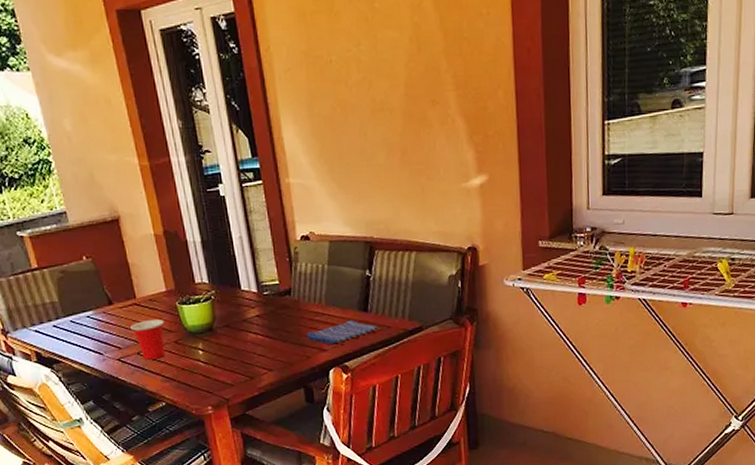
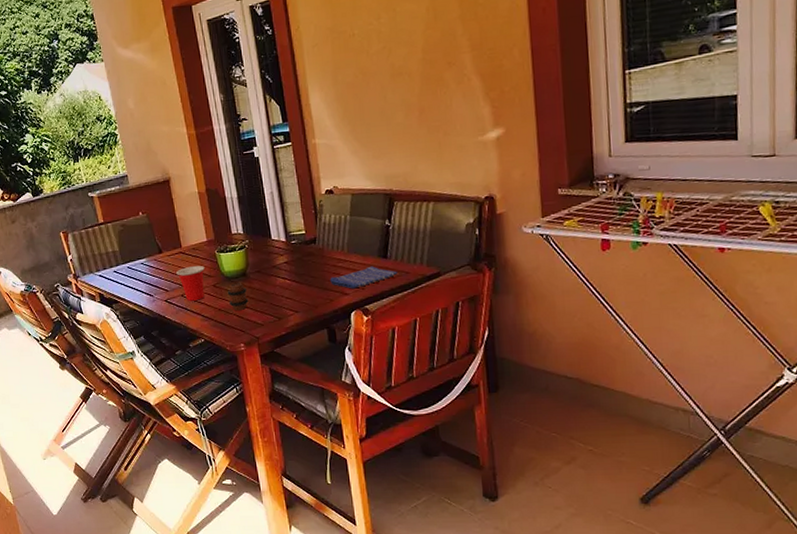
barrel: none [191,339,216,370] -> present [227,283,249,310]

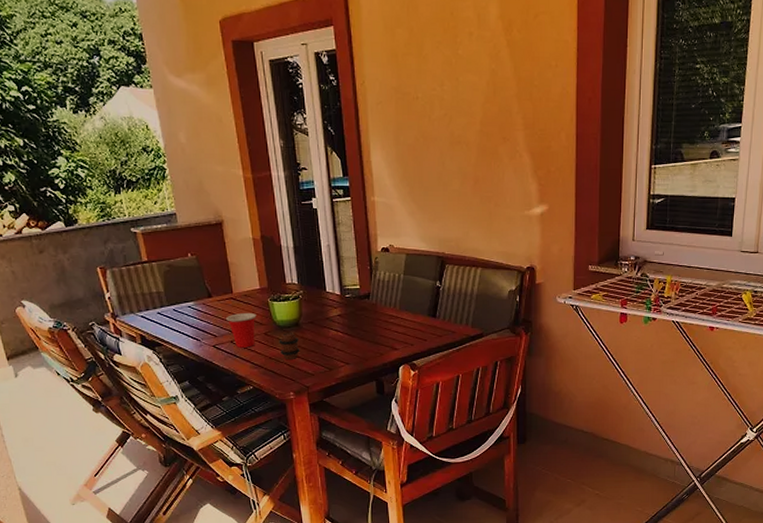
dish towel: present [329,266,397,289] -> none [381,324,444,345]

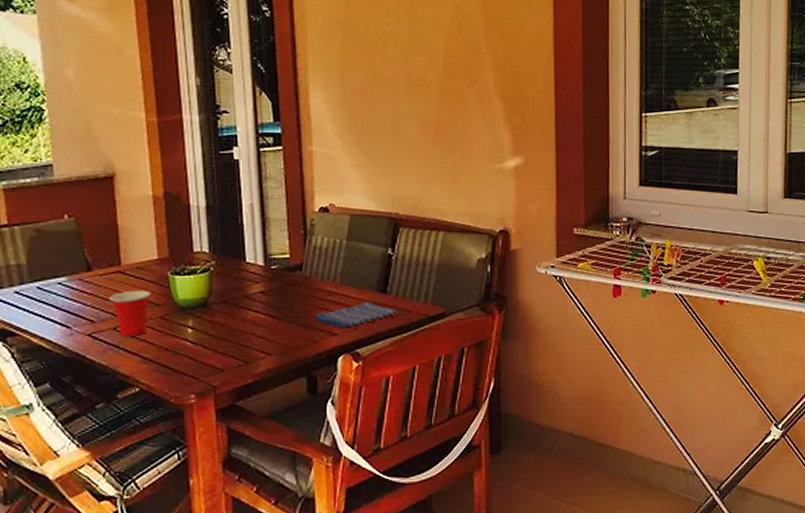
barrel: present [279,332,300,359] -> none [179,315,207,351]
dish towel: none [381,324,444,345] -> present [315,302,397,328]

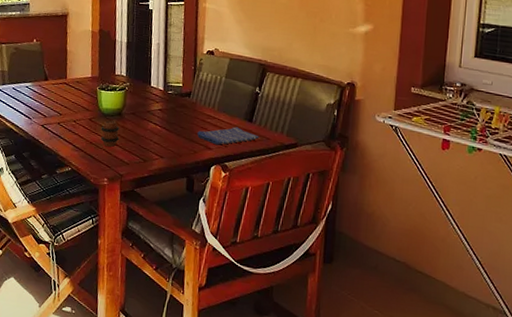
cup: present [109,291,151,337] -> none [57,97,84,131]
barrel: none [179,315,207,351] -> present [101,120,119,147]

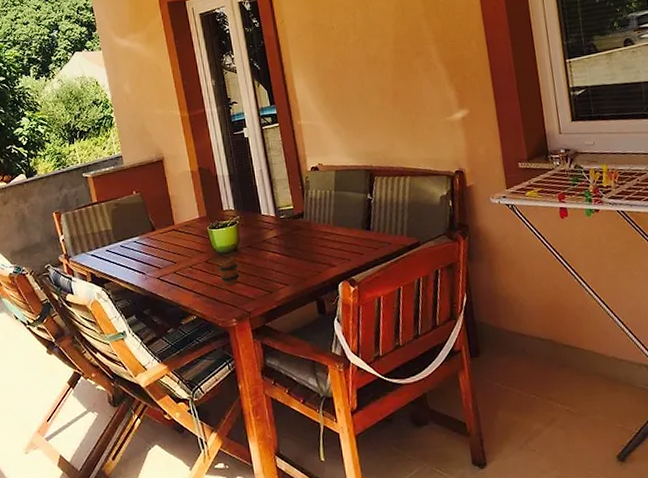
dish towel: present [197,127,259,145] -> none [317,238,380,261]

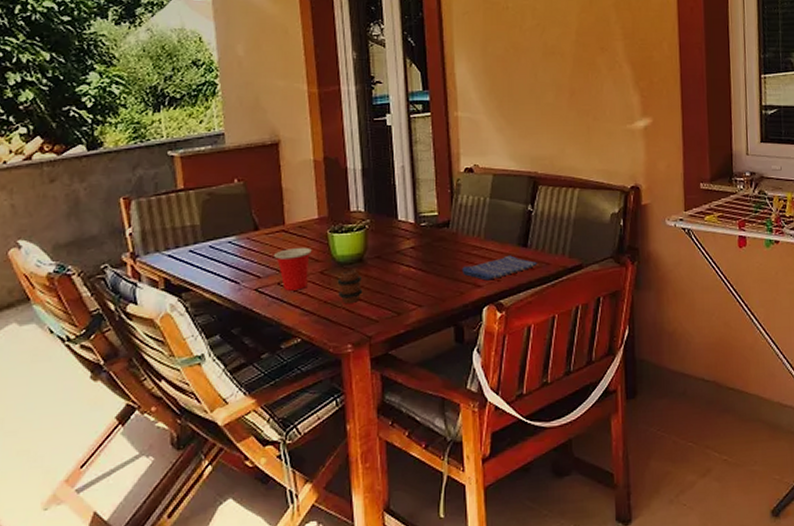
cup: none [169,242,197,278] -> present [274,248,312,291]
dish towel: none [317,238,380,261] -> present [461,255,537,281]

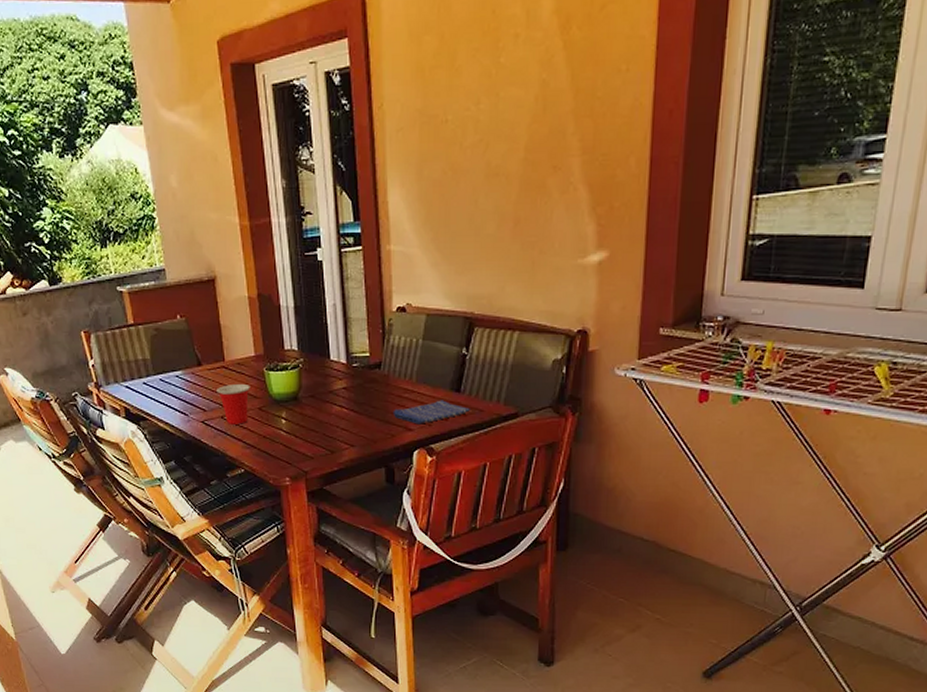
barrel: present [337,270,363,303] -> none [274,408,298,439]

